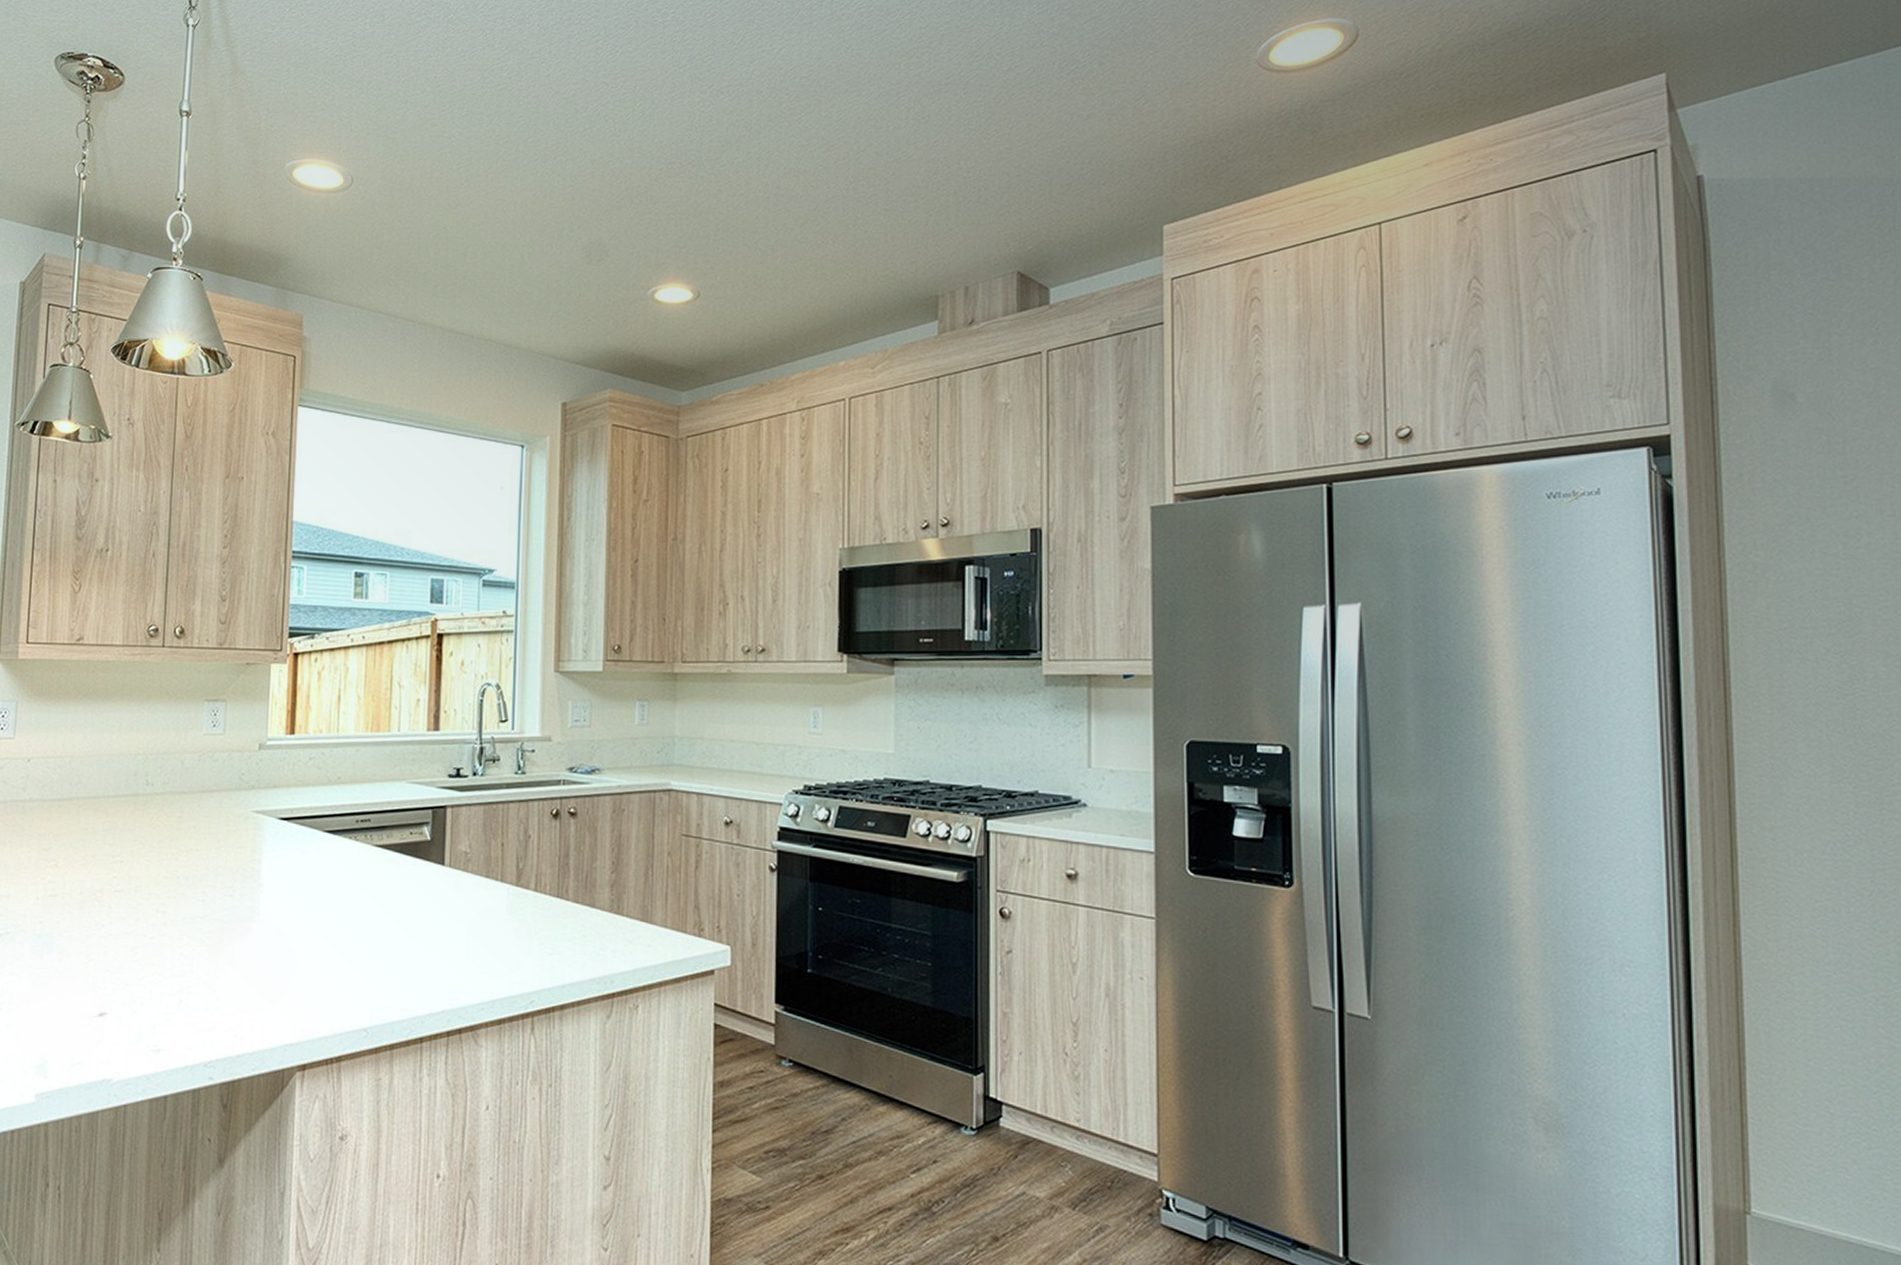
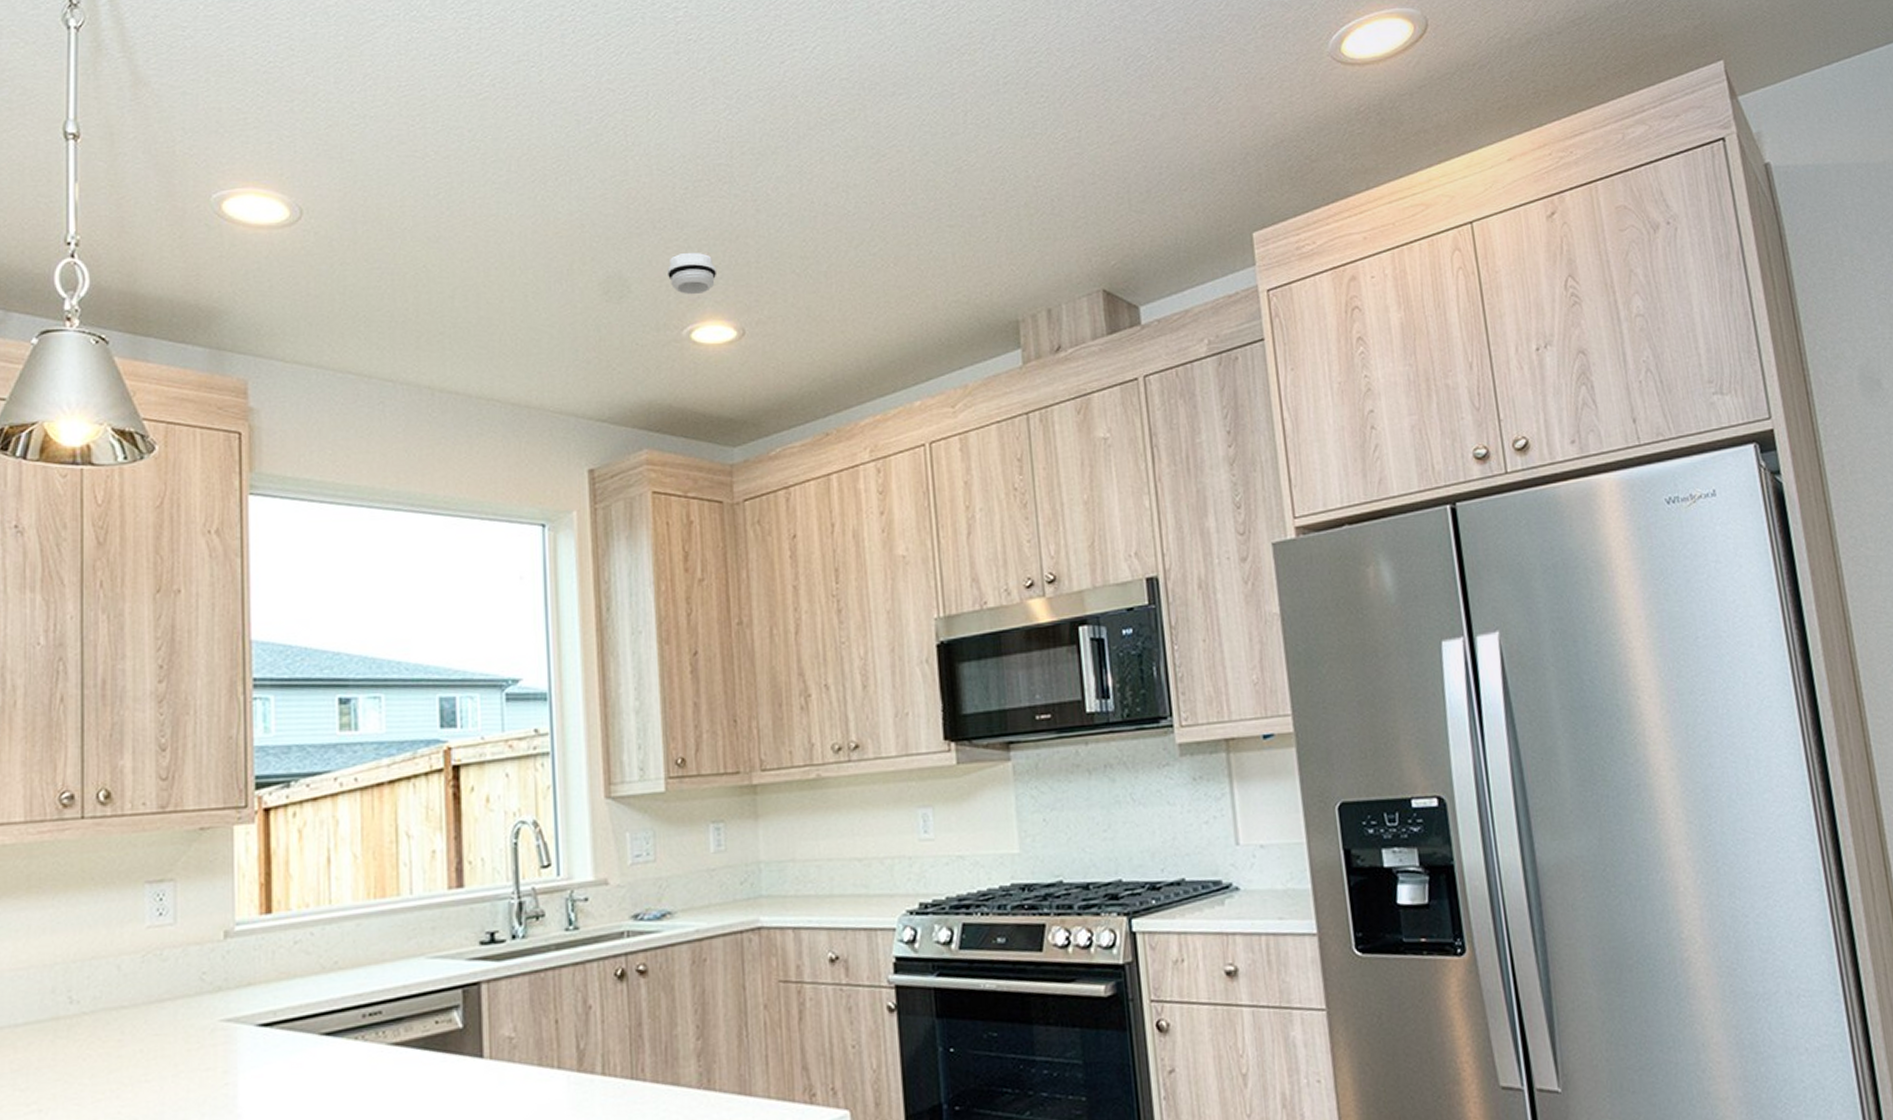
smoke detector: none [639,224,681,261] -> present [667,252,717,295]

